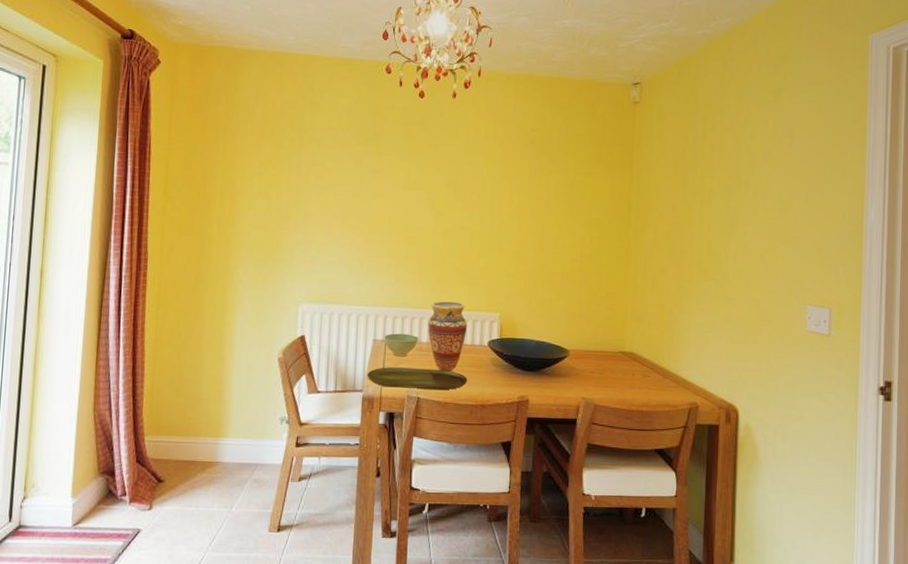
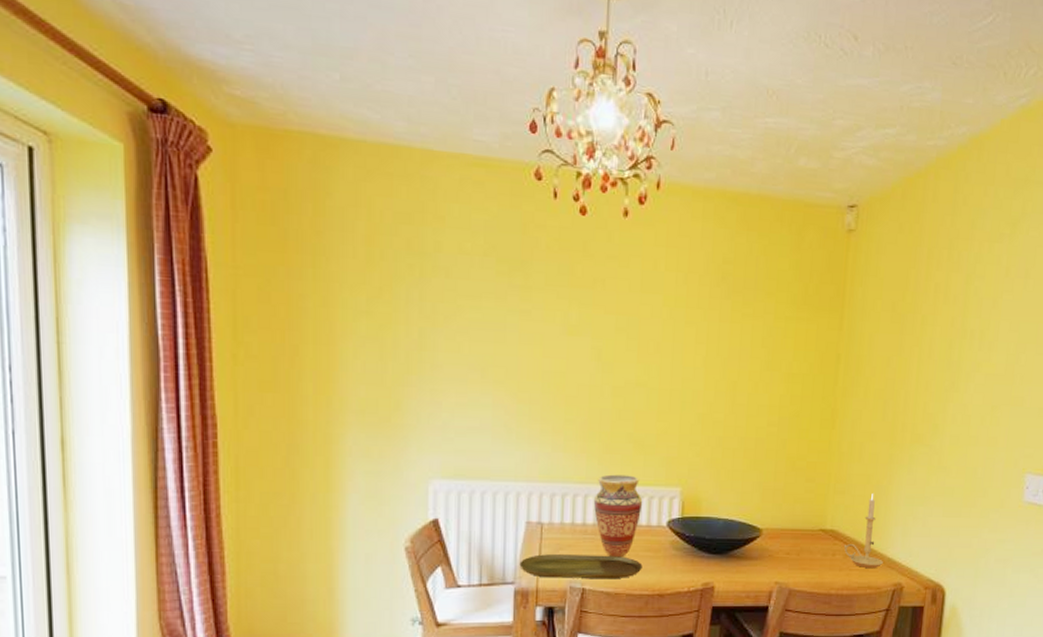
bowl: present [384,333,419,357] -> none [540,514,584,542]
candle holder: none [642,321,679,389] -> present [843,494,883,569]

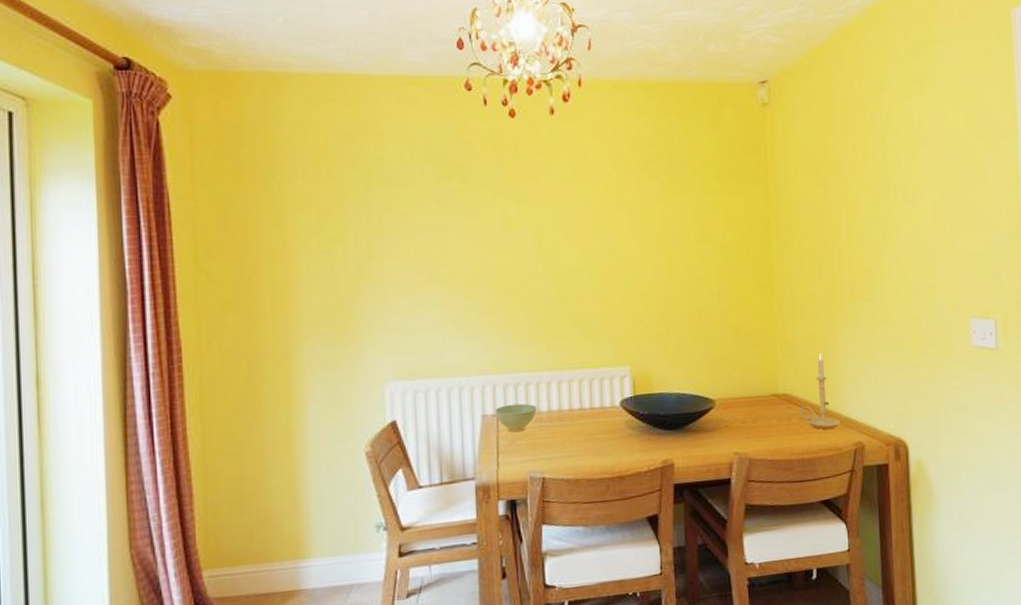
placemat: present [519,554,643,578] -> none [478,440,600,470]
bowl: none [540,514,584,542] -> present [495,403,538,433]
vase: present [593,474,643,558] -> none [545,358,595,443]

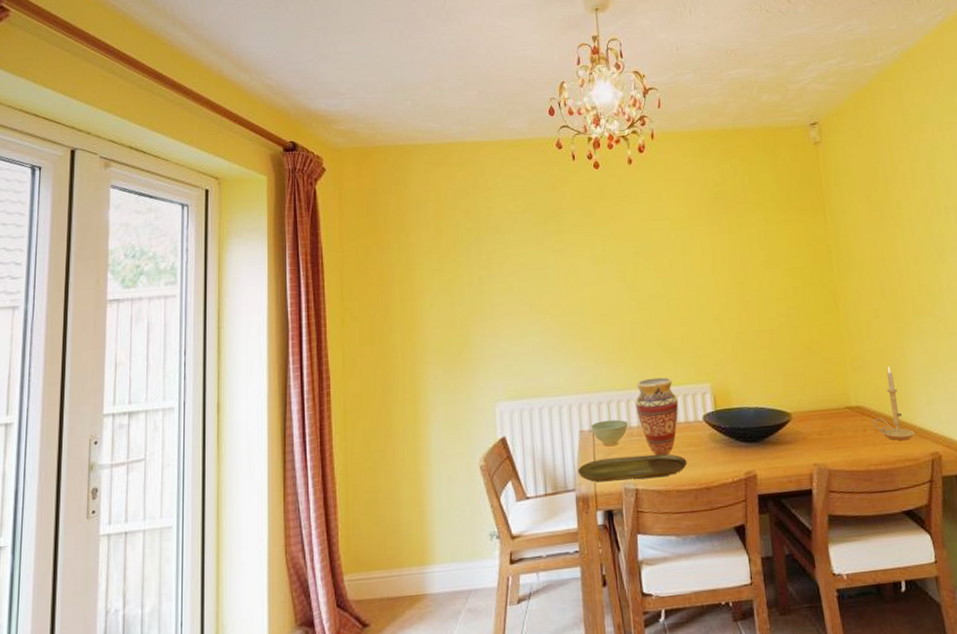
placemat: none [478,440,600,470] -> present [578,453,687,482]
vase: none [545,358,595,443] -> present [635,377,679,456]

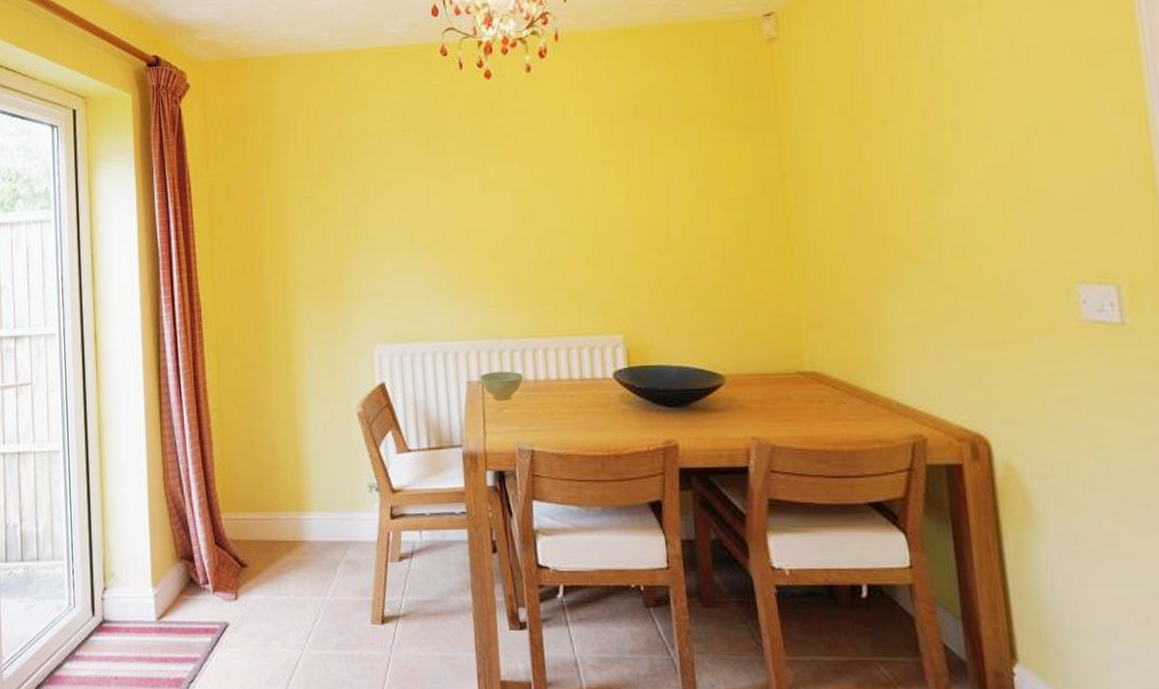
placemat: present [578,453,687,482] -> none [465,412,593,440]
vase: present [635,377,679,456] -> none [531,325,584,415]
candle holder: present [872,367,915,441] -> none [832,325,891,418]

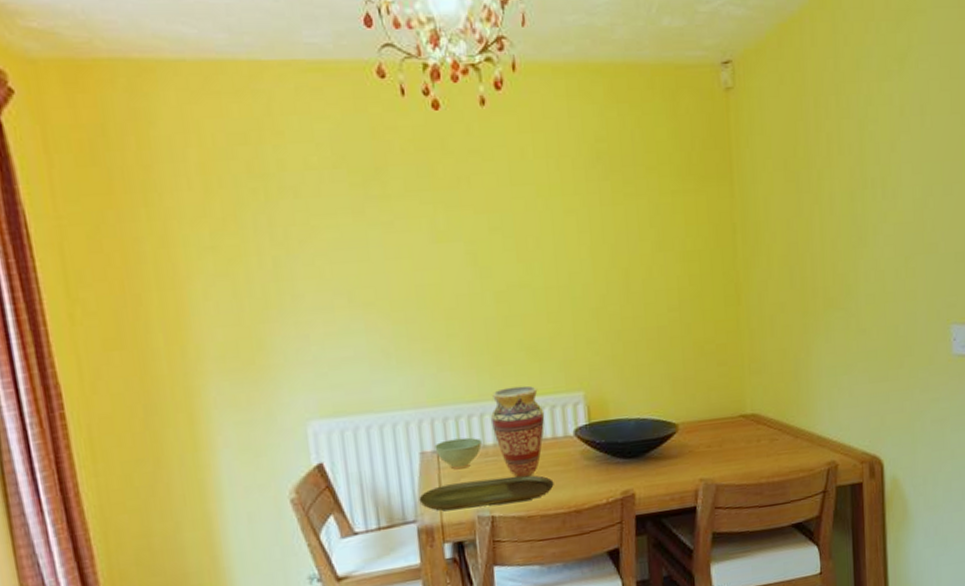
placemat: none [465,412,593,440] -> present [419,475,554,511]
vase: none [531,325,584,415] -> present [490,385,545,478]

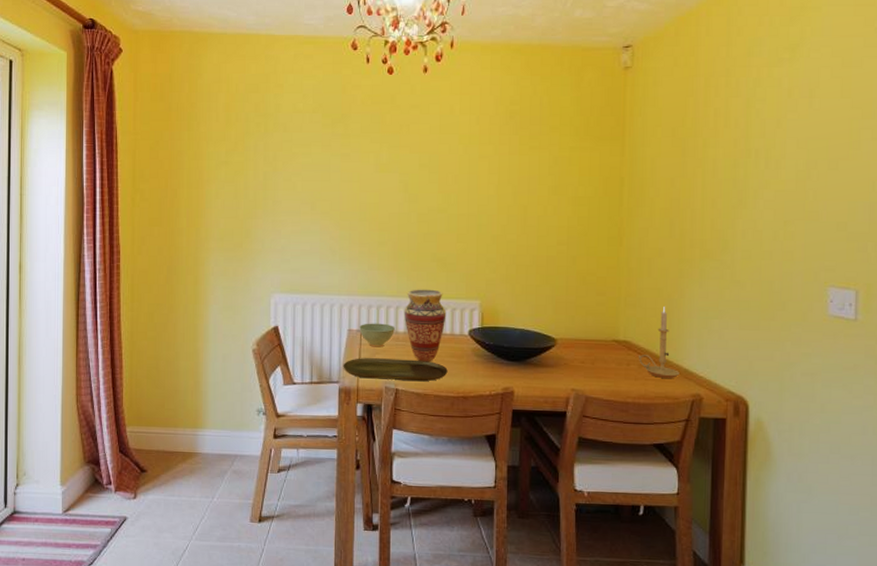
candle holder: none [768,369,813,451] -> present [638,307,680,379]

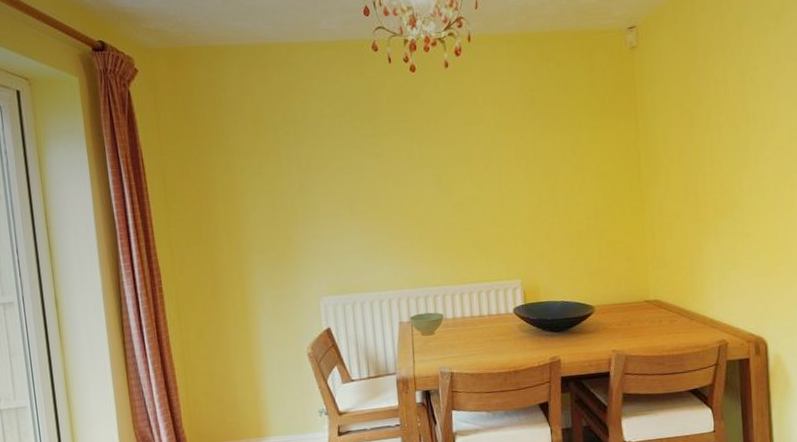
placemat: present [343,358,448,381] -> none [398,342,498,367]
vase: present [403,289,447,362] -> none [450,274,491,344]
candle holder: present [638,307,680,379] -> none [668,265,706,331]

